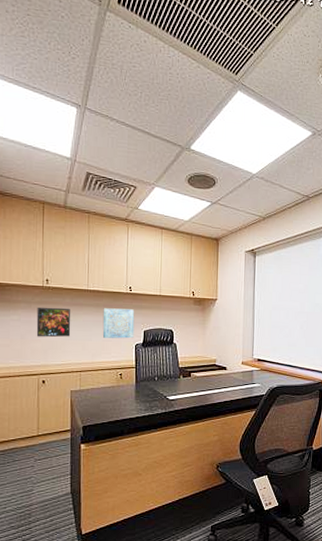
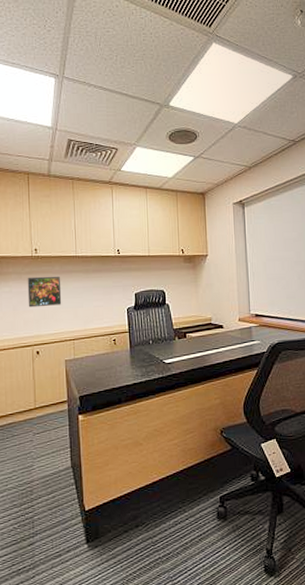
wall art: present [102,308,135,339] -> none [92,272,125,304]

